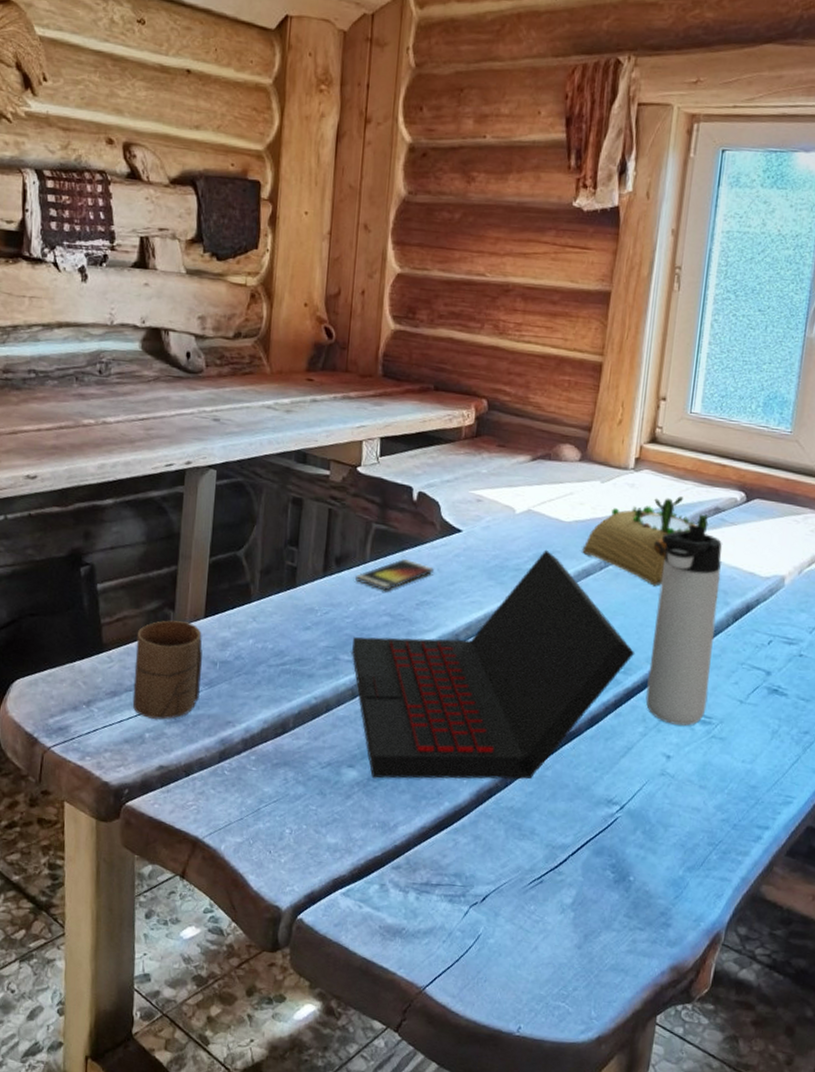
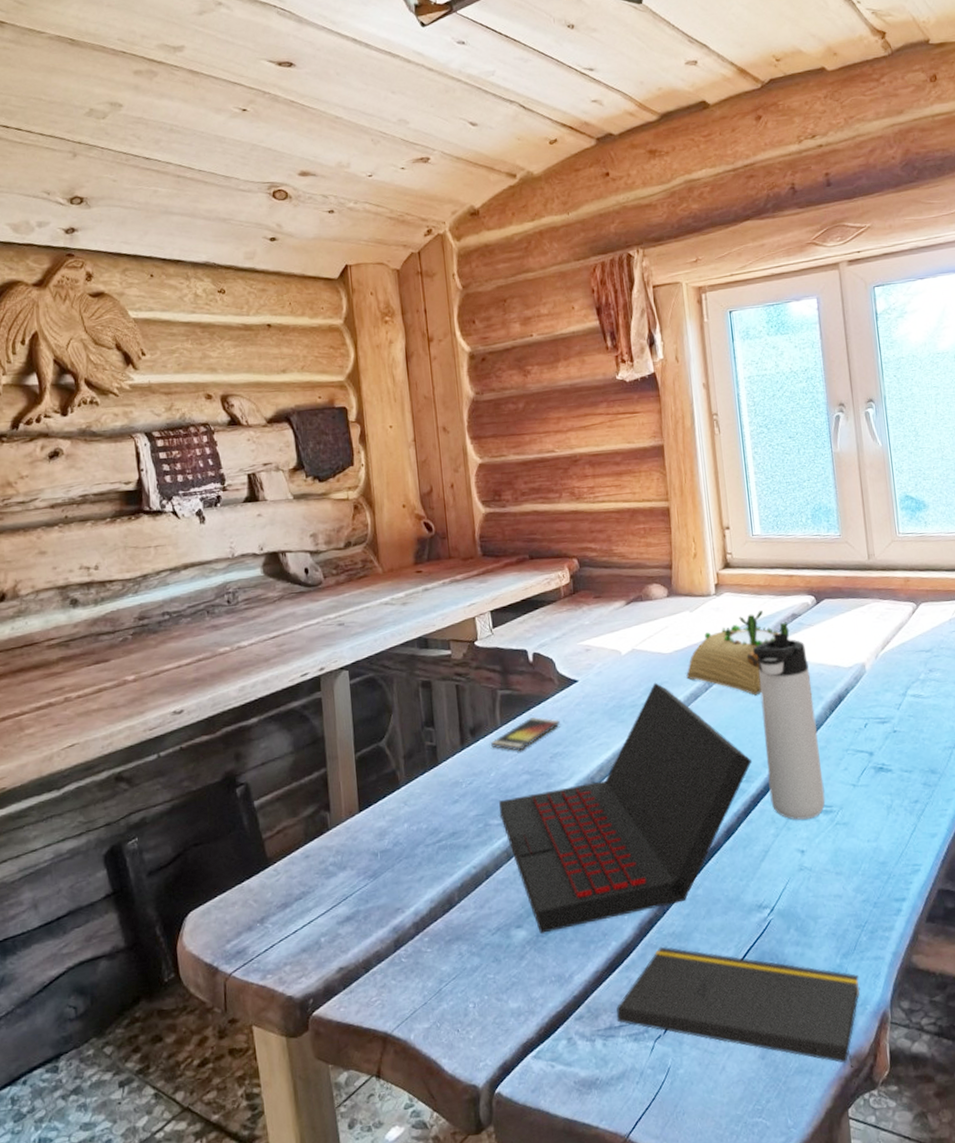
cup: present [132,620,202,720] -> none [298,820,366,923]
notepad: none [434,817,701,1007] -> present [616,946,860,1097]

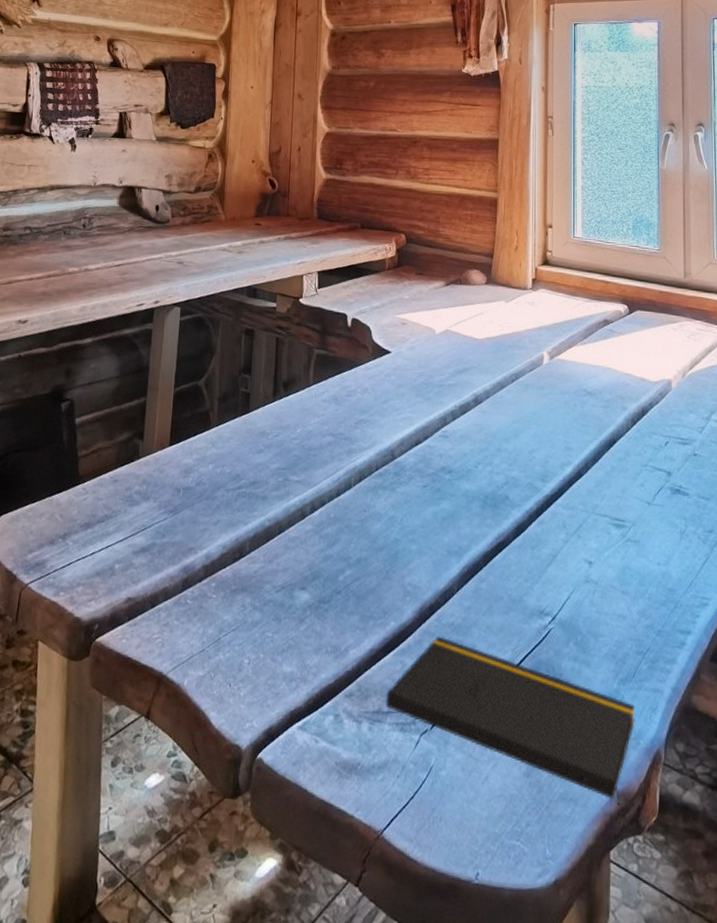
smartphone: present [491,717,561,751] -> none [301,381,370,412]
laptop: present [499,682,753,934] -> none [300,365,550,600]
succulent planter: present [686,610,790,696] -> none [495,311,600,395]
thermos bottle: present [753,633,826,820] -> none [563,337,619,530]

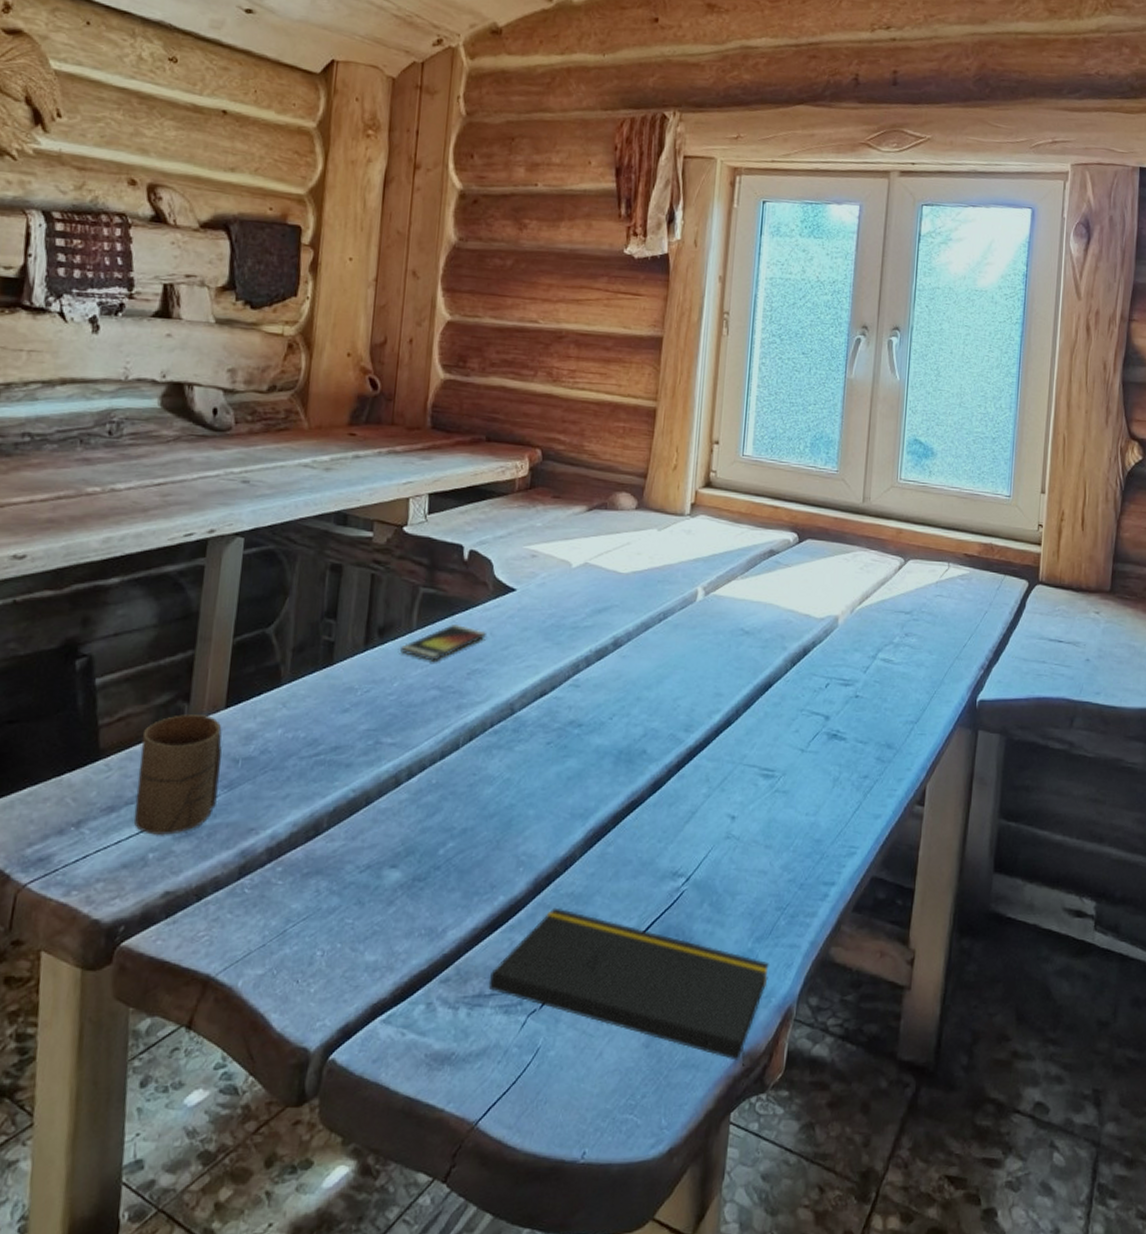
cup: none [104,450,168,550] -> present [134,714,222,835]
smartphone: none [301,381,370,412] -> present [400,625,488,661]

